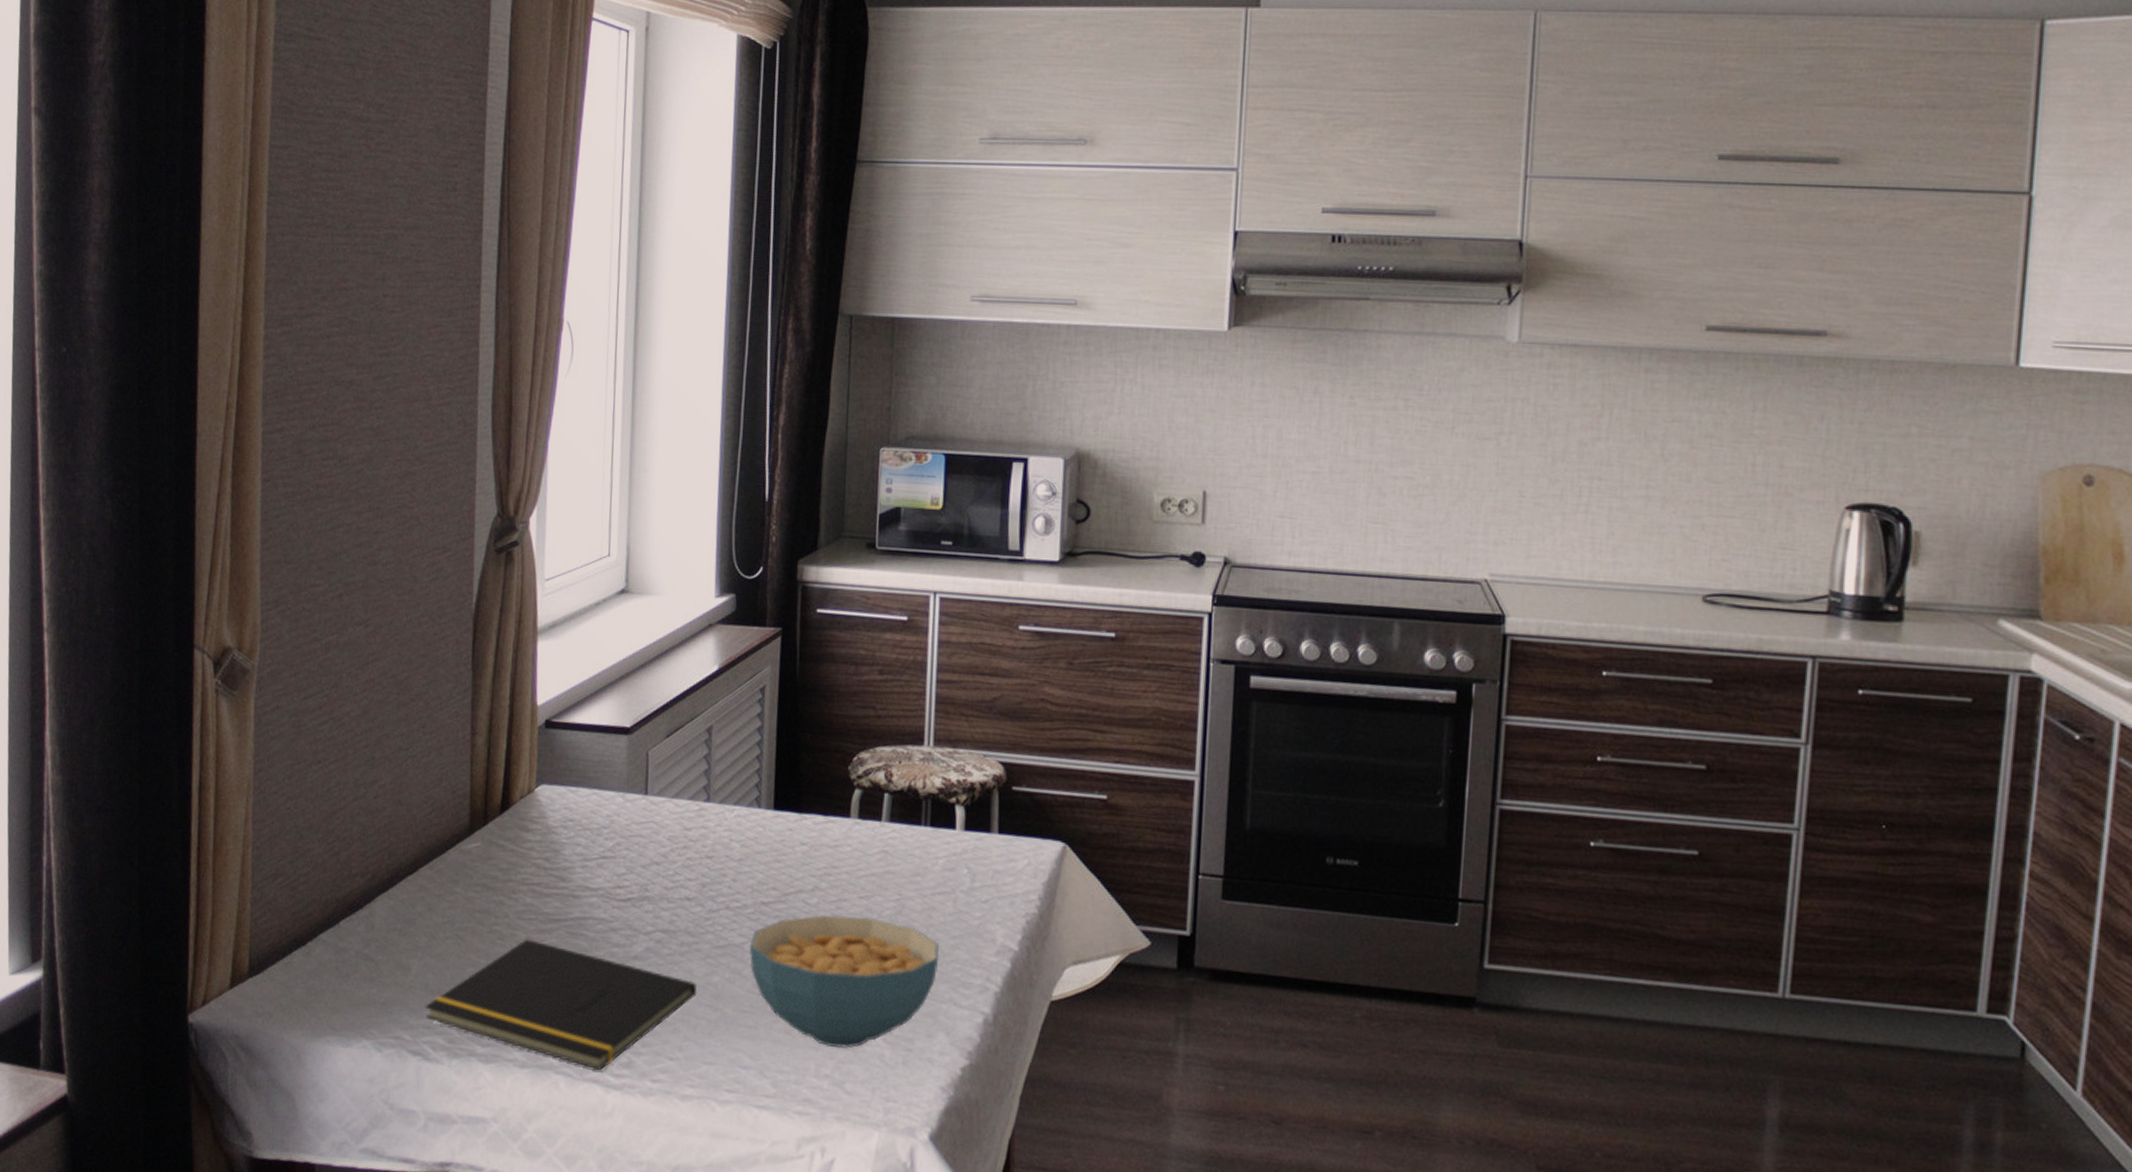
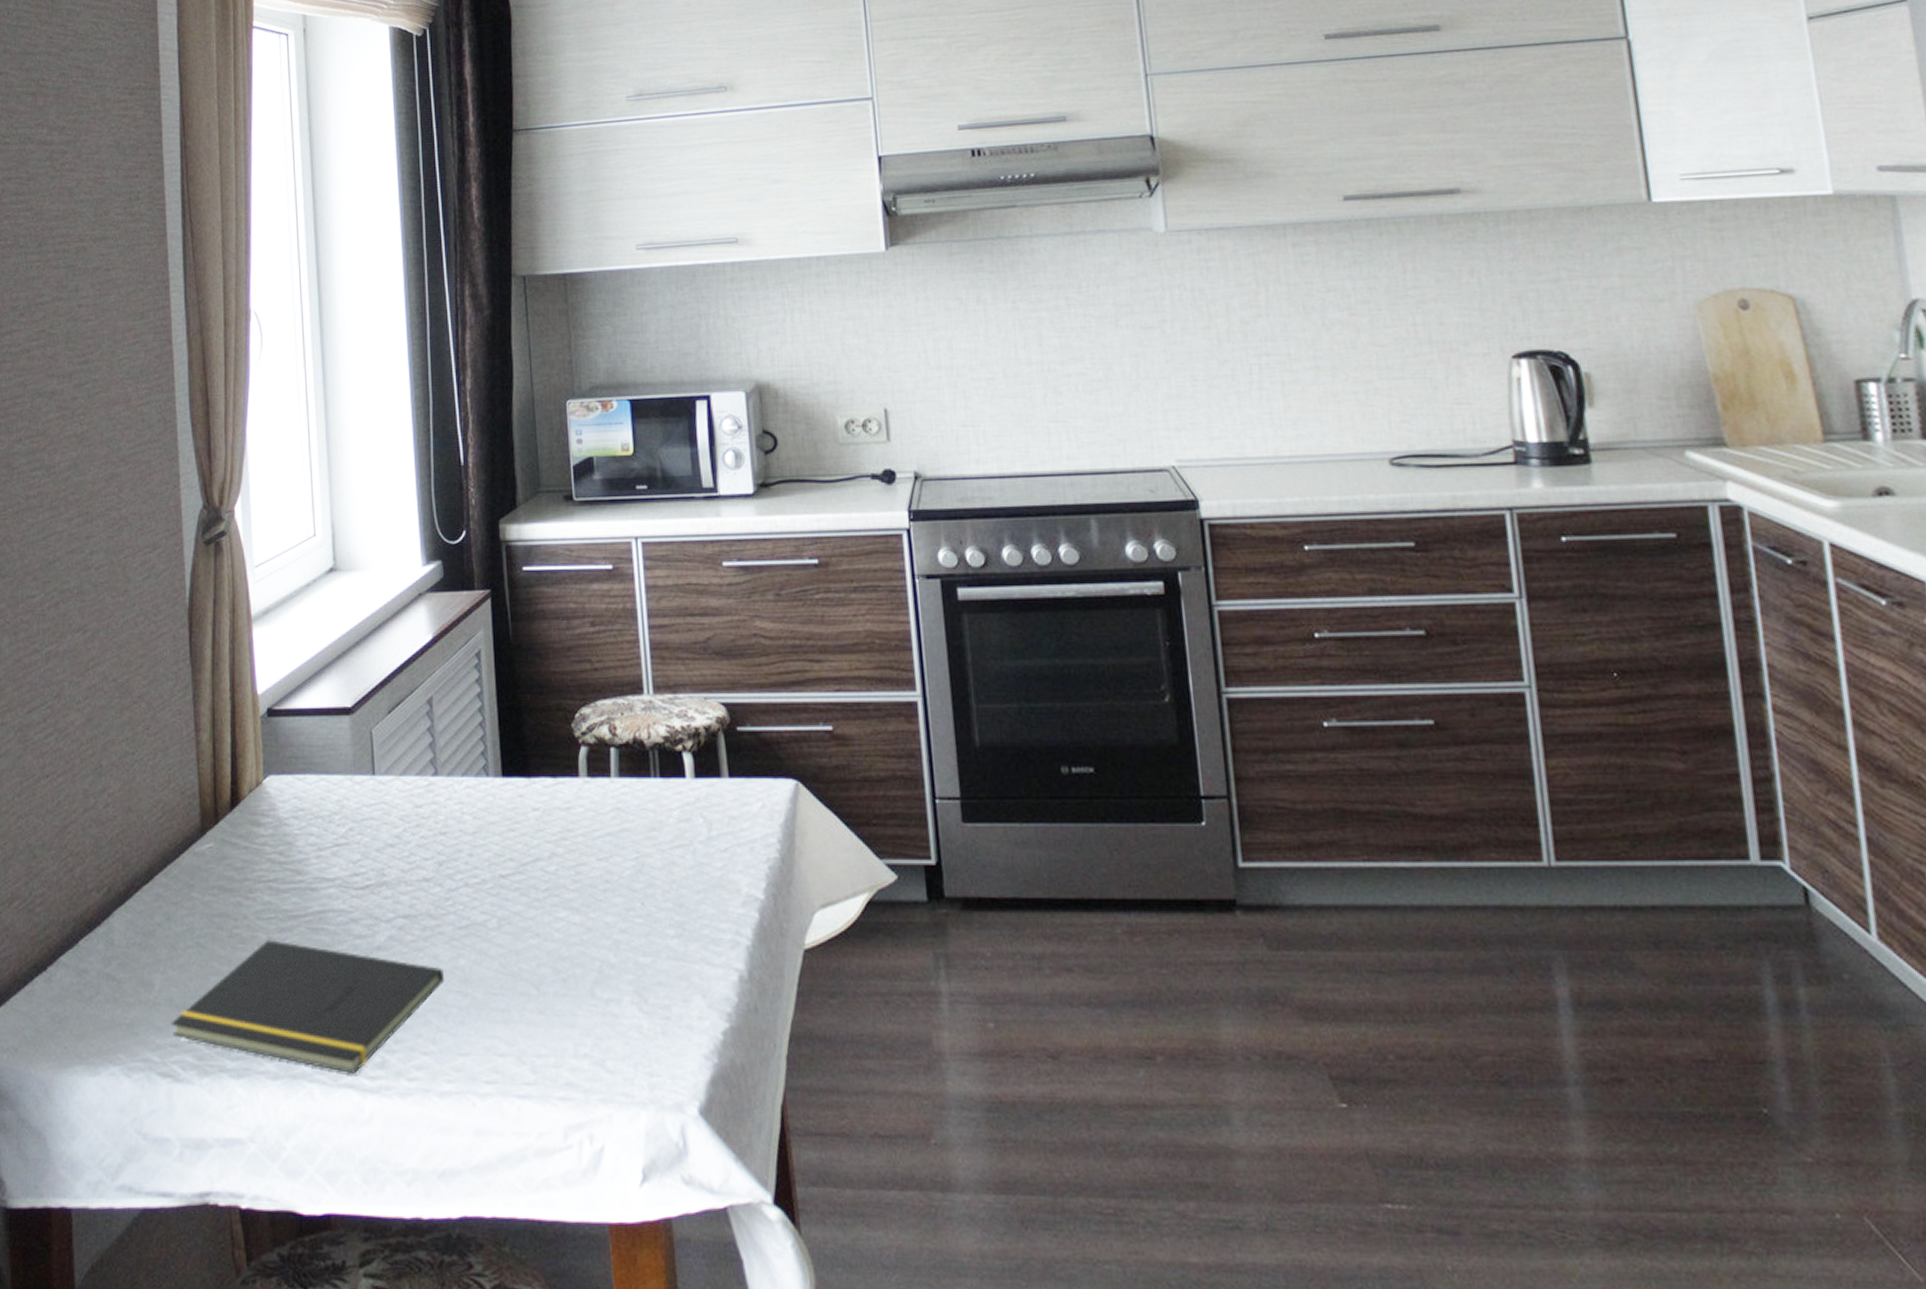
cereal bowl: present [749,915,940,1049] -> none [492,880,686,1024]

